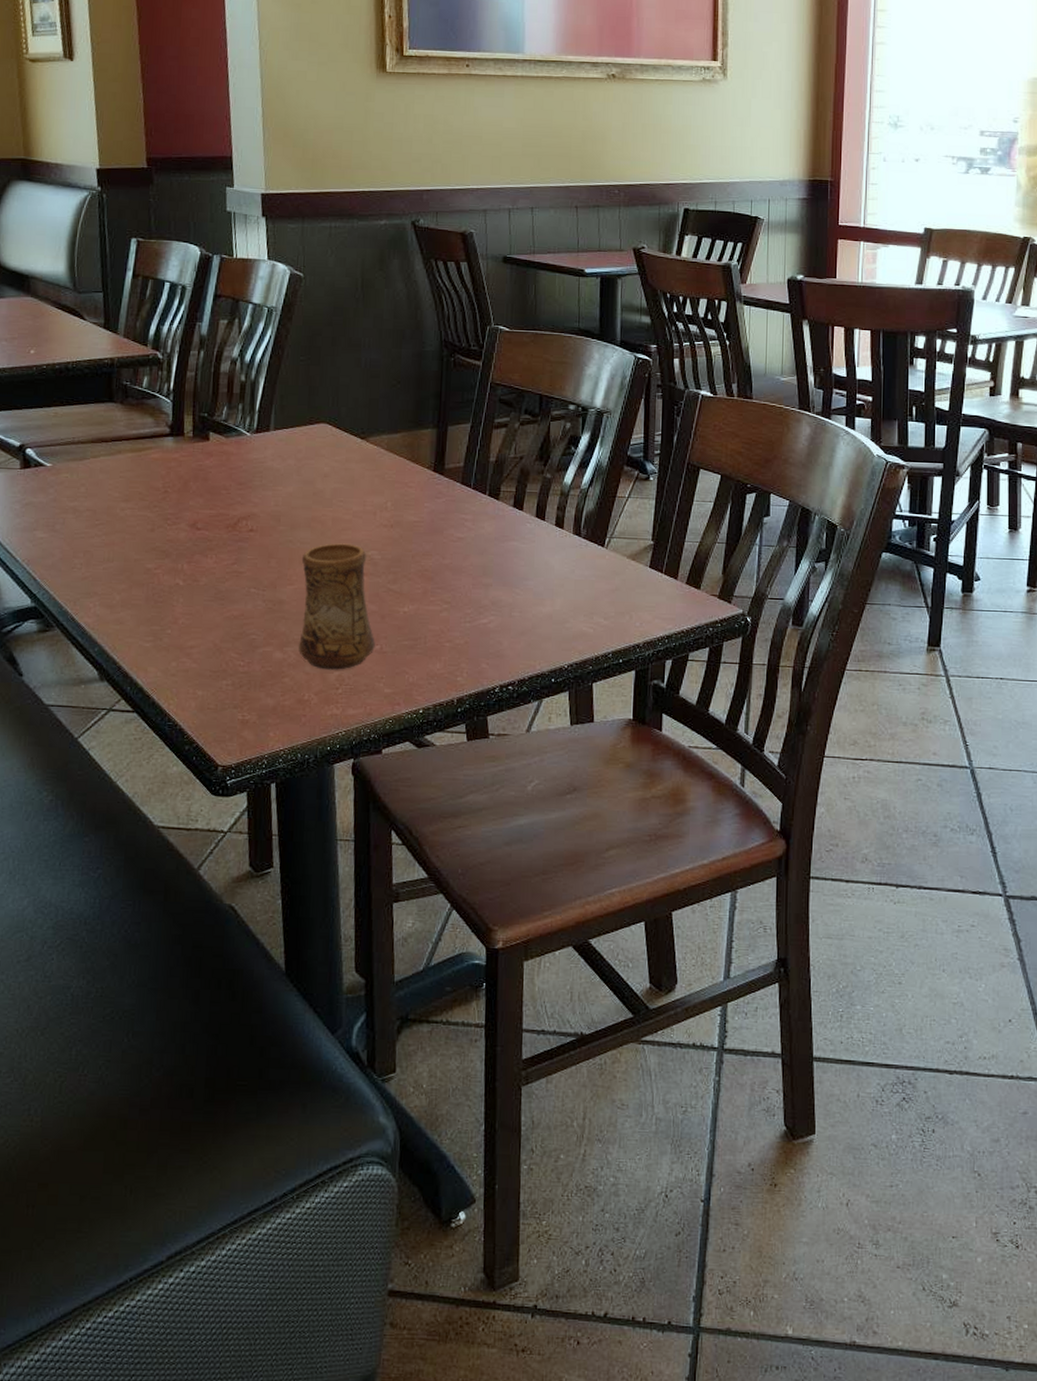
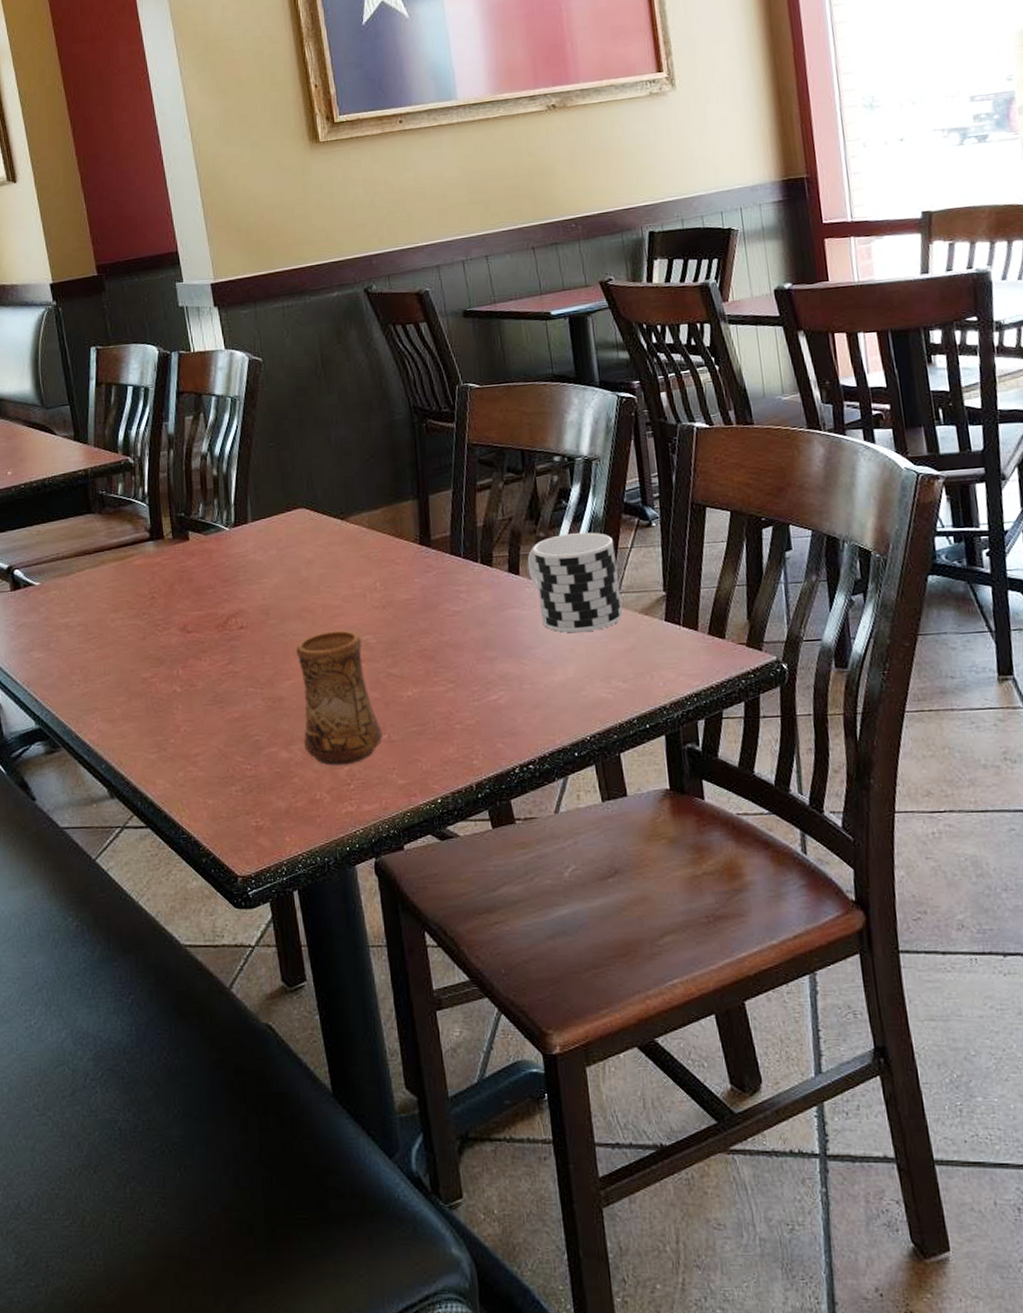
cup: none [531,478,614,570] -> present [527,532,623,633]

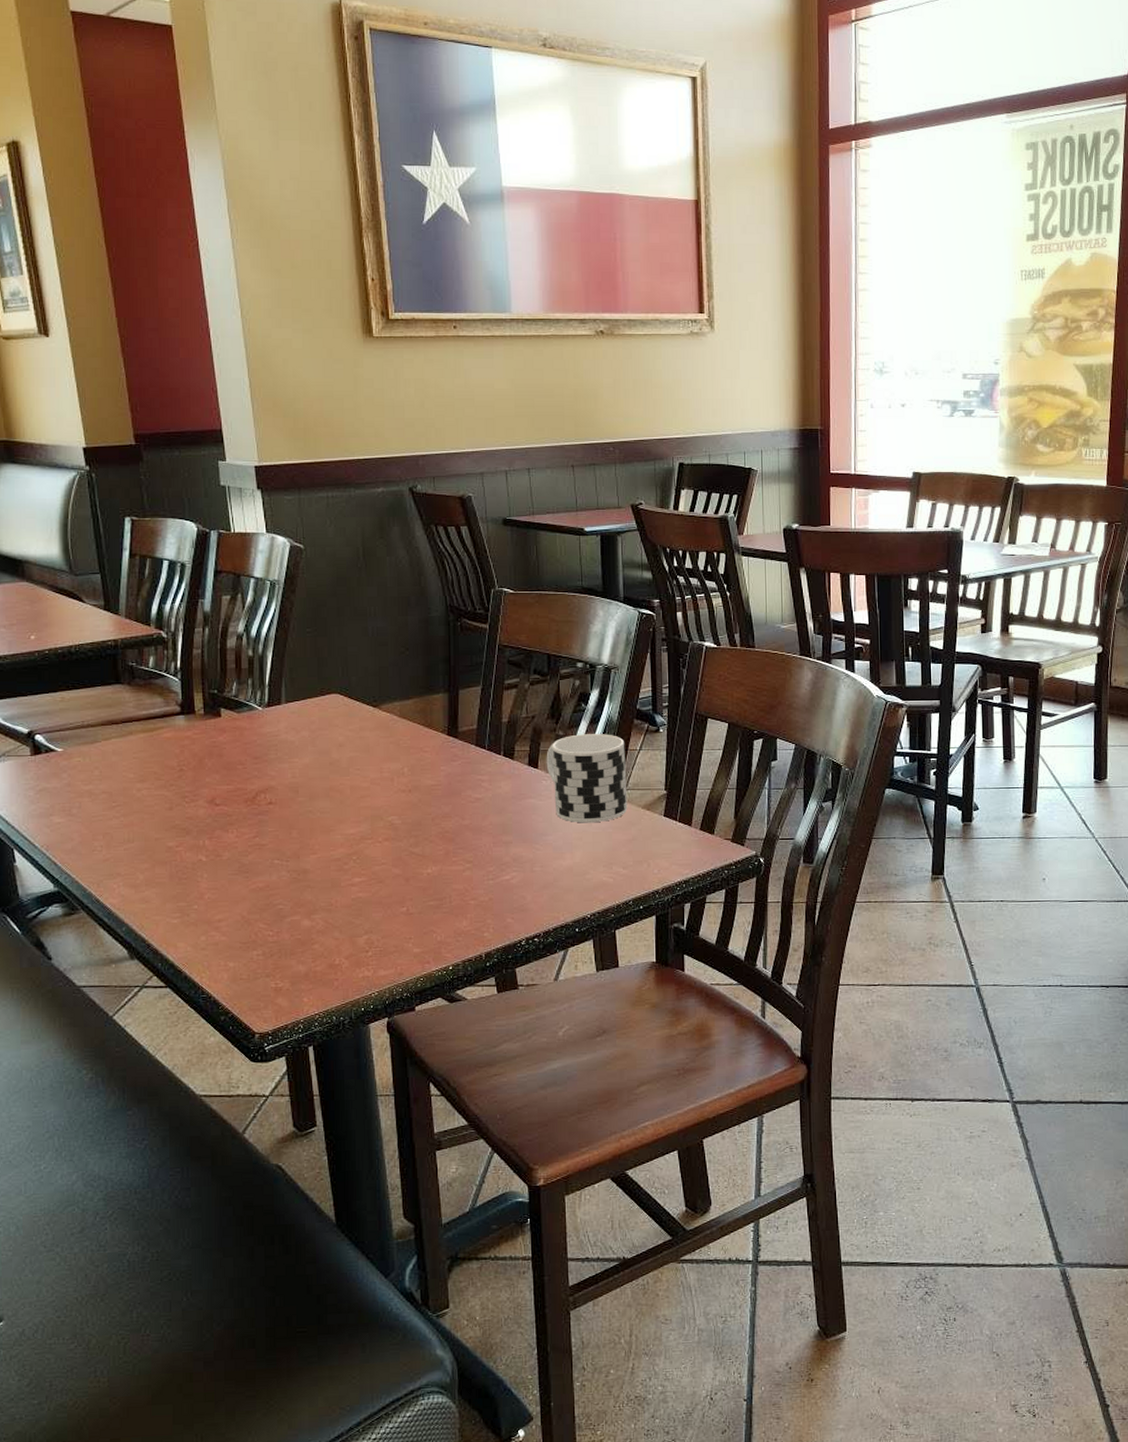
cup: present [295,630,383,766] -> none [322,810,401,934]

